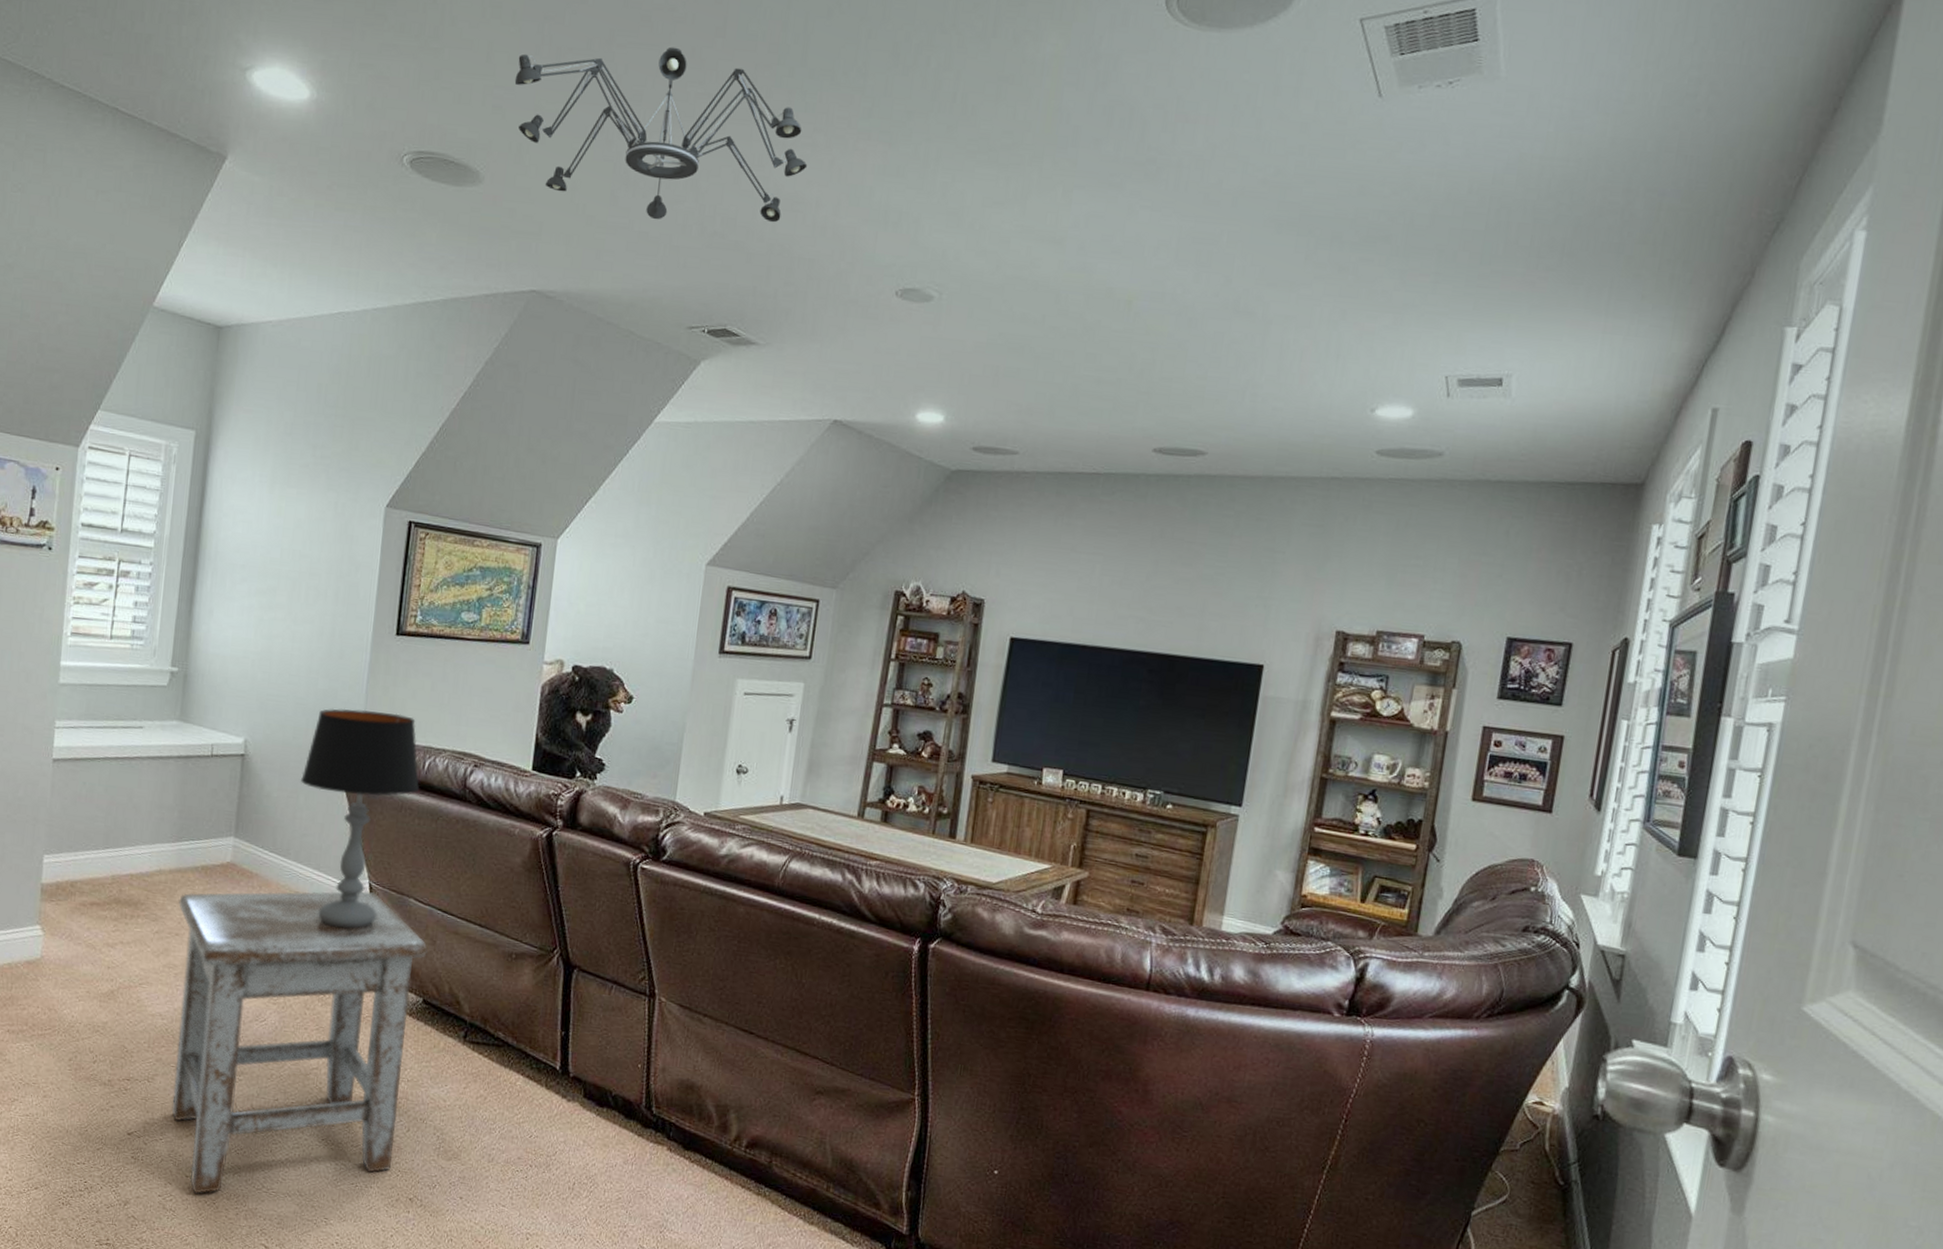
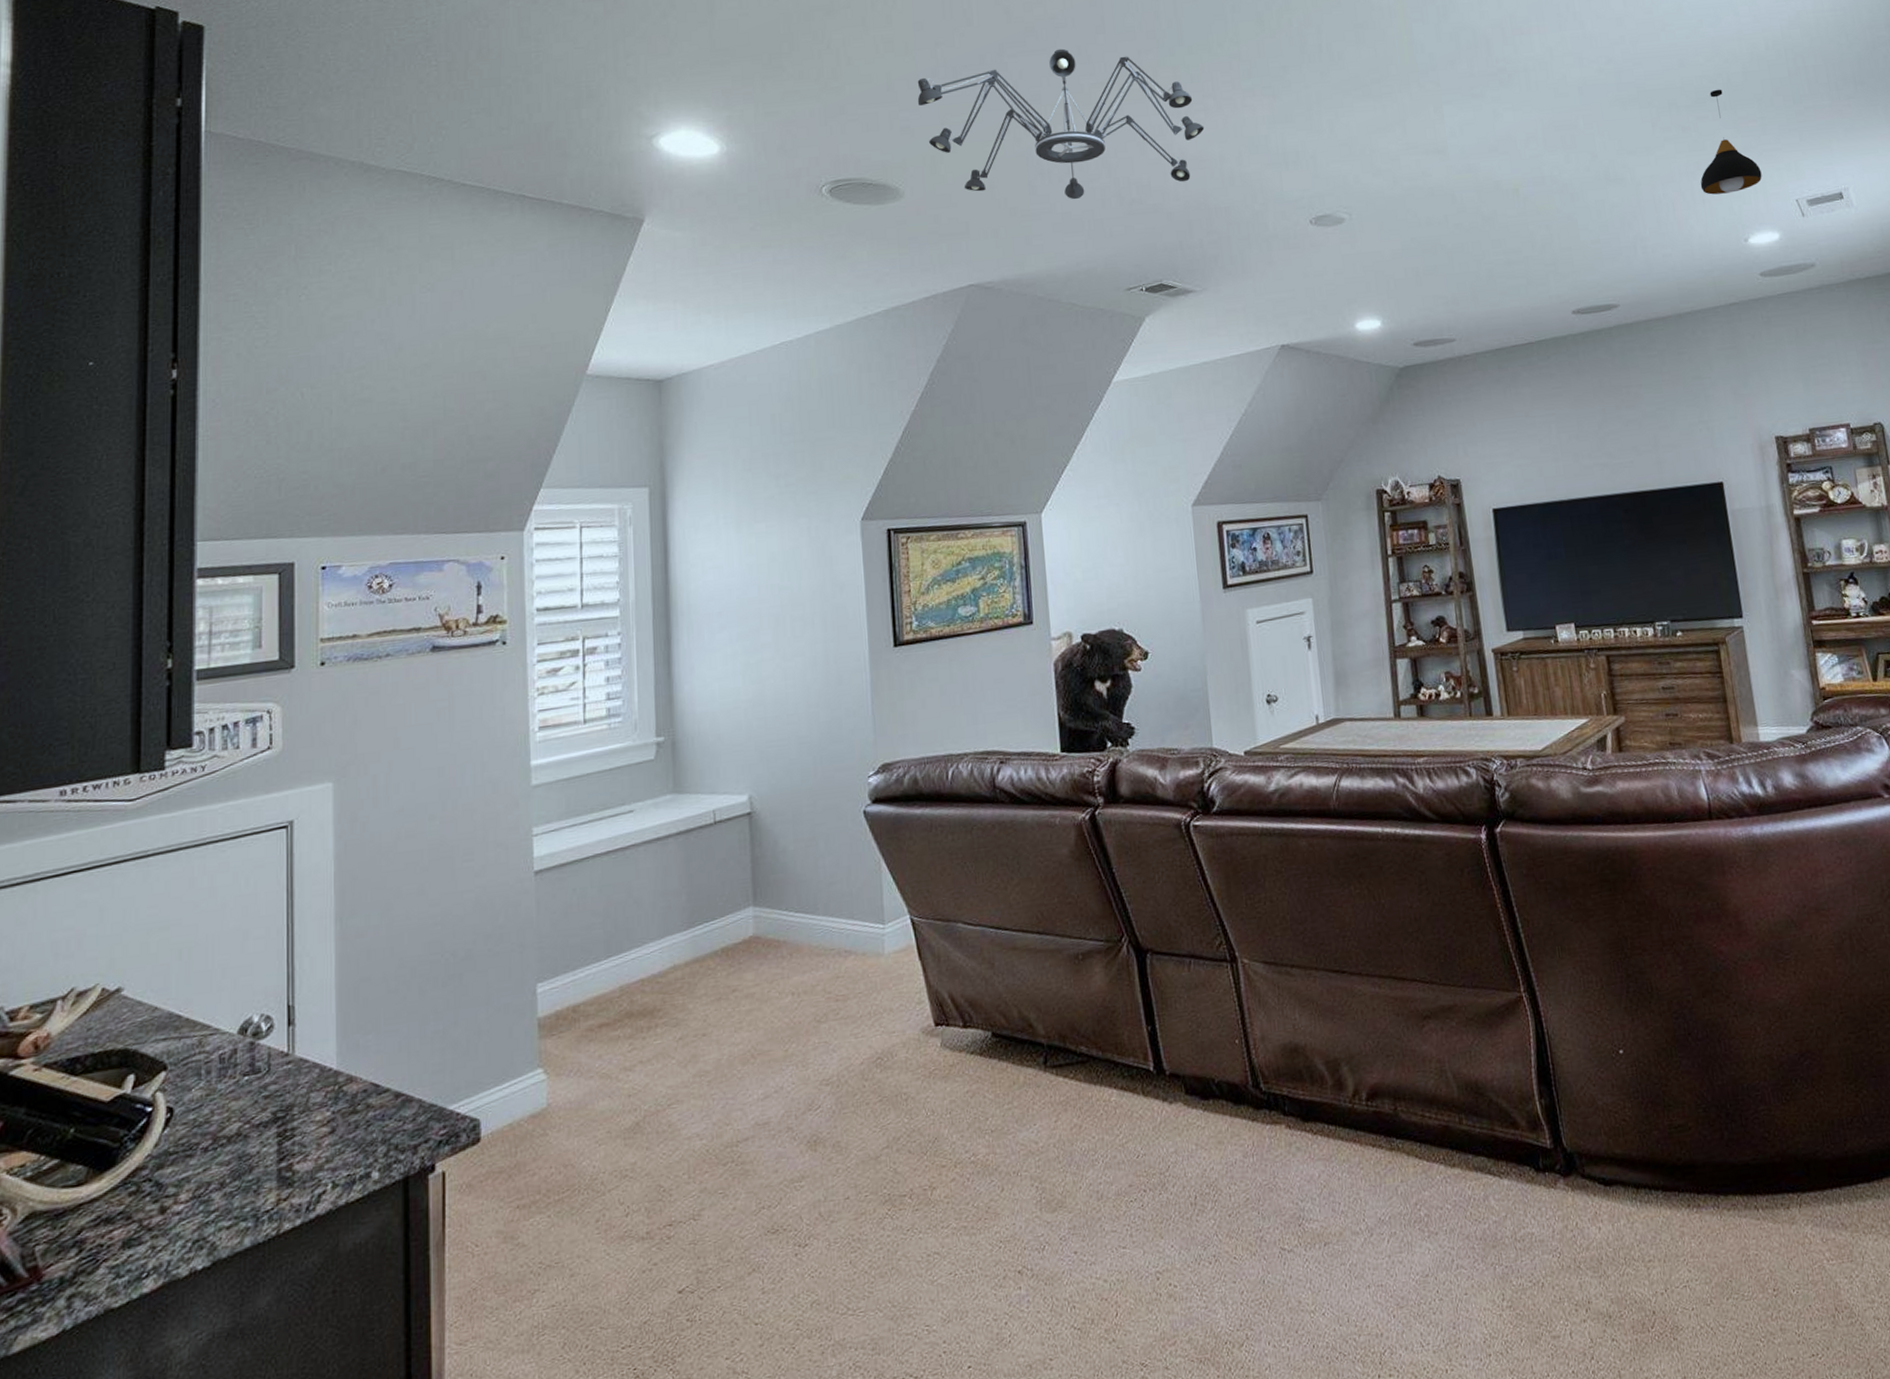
stool: present [171,891,428,1194] -> none [701,927,992,1343]
table lamp: present [301,708,420,929] -> none [817,727,948,978]
pendant light: none [1339,229,1416,354] -> present [1700,89,1762,195]

